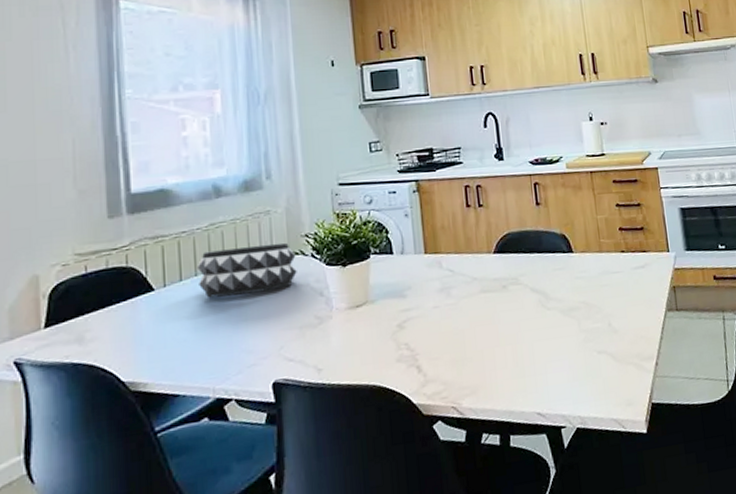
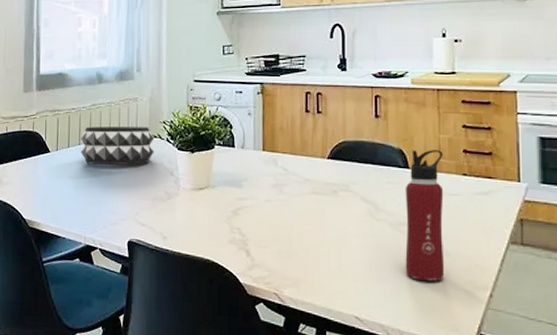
water bottle: none [571,231,615,363] -> present [405,150,445,281]

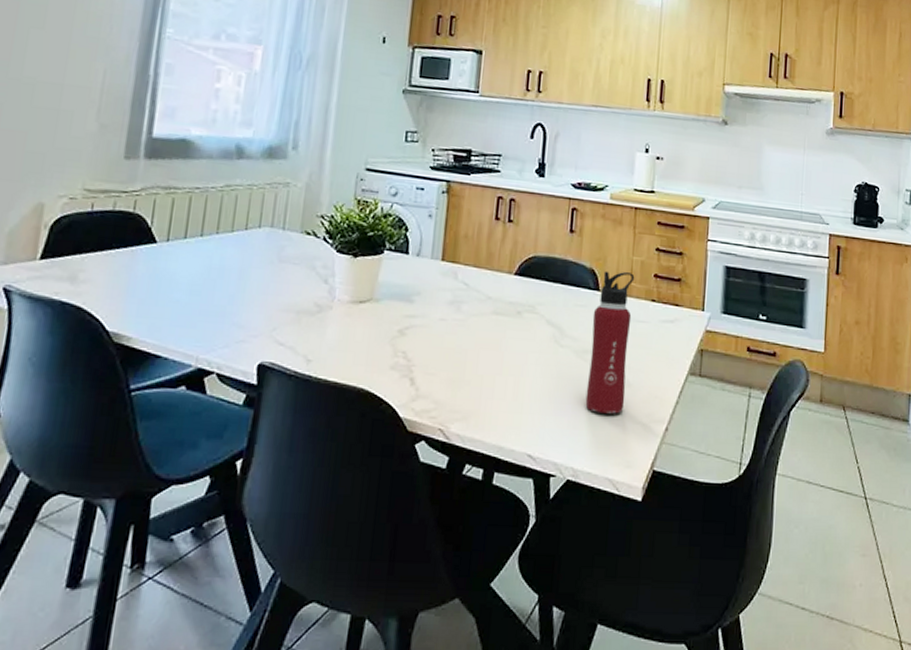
decorative bowl: present [80,126,155,165] -> none [202,213,308,268]

